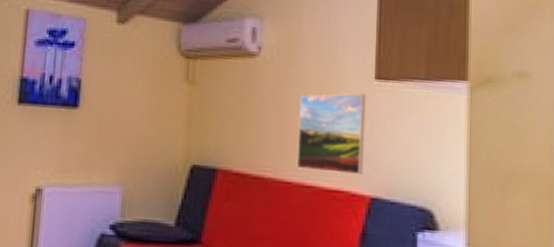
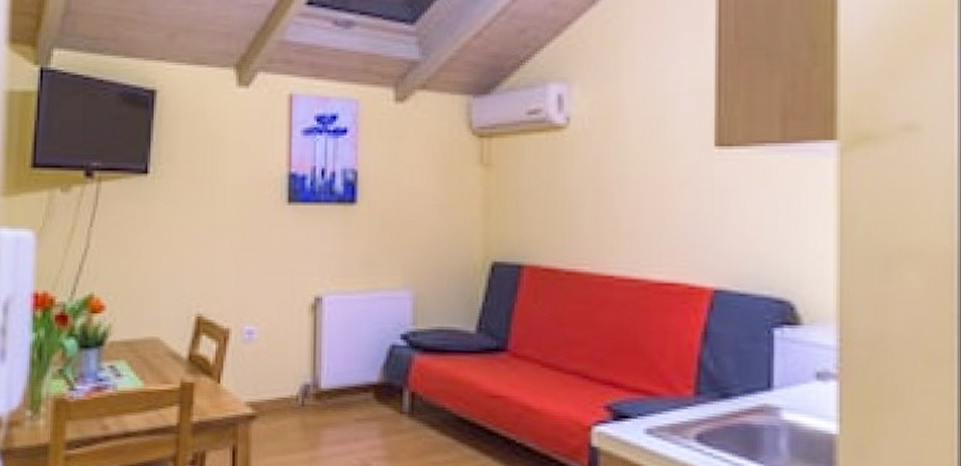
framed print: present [296,93,366,175] -> none [619,165,704,264]

